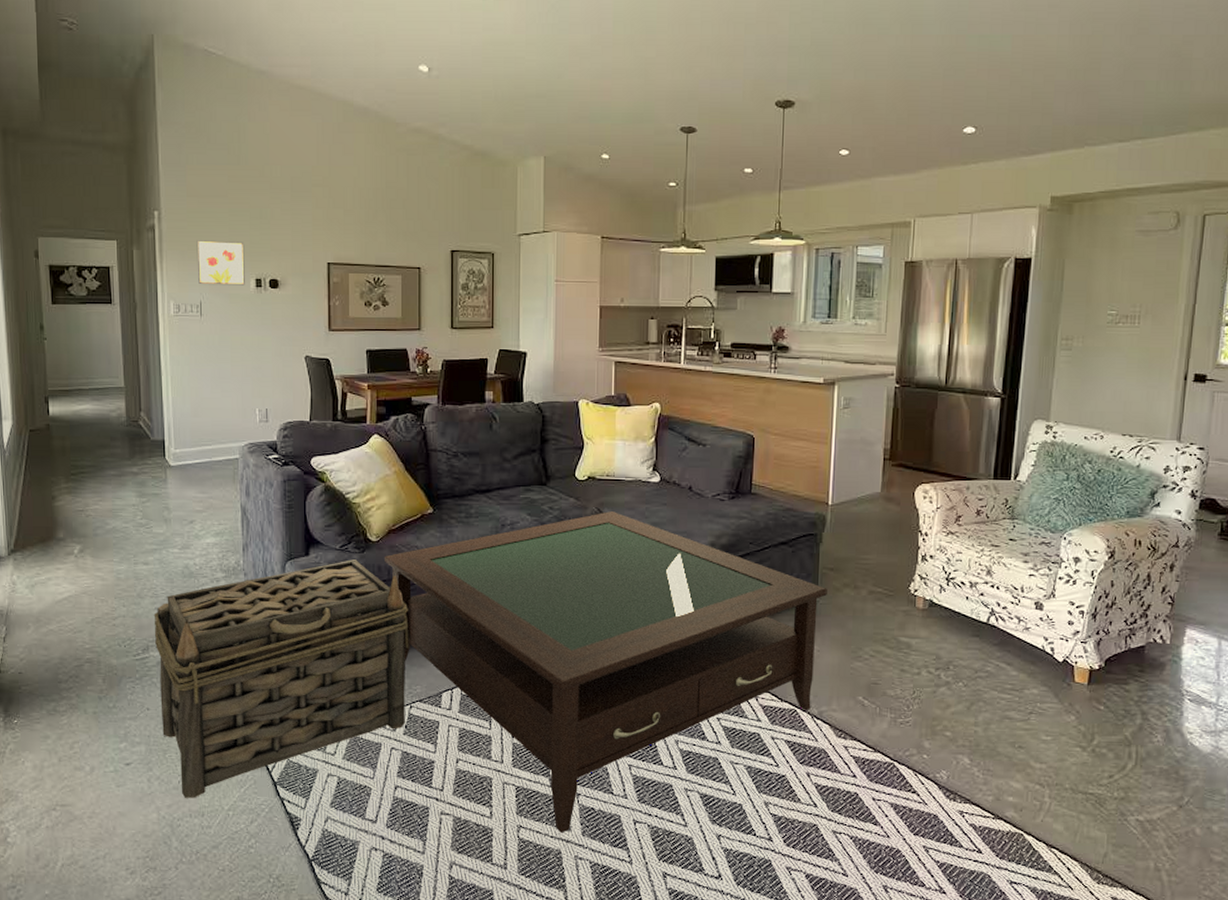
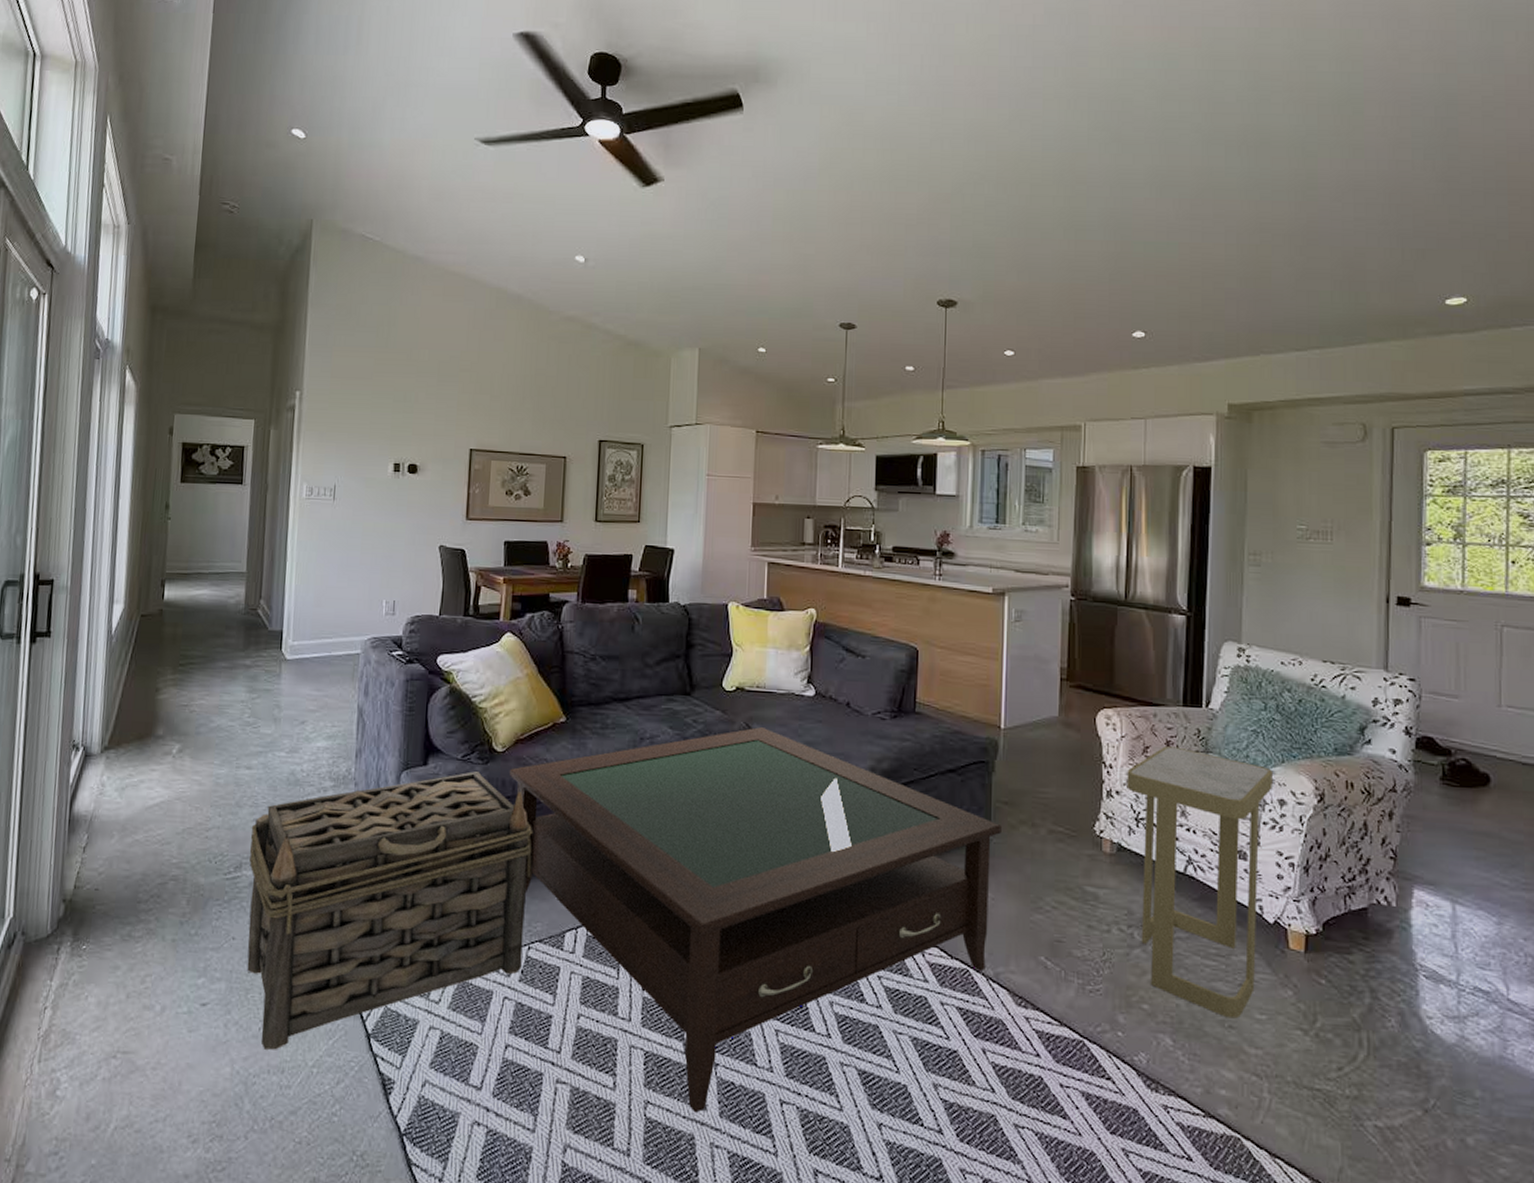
wall art: present [196,240,245,285] -> none [334,422,386,470]
side table: none [939,515,1070,740] -> present [1127,746,1272,1019]

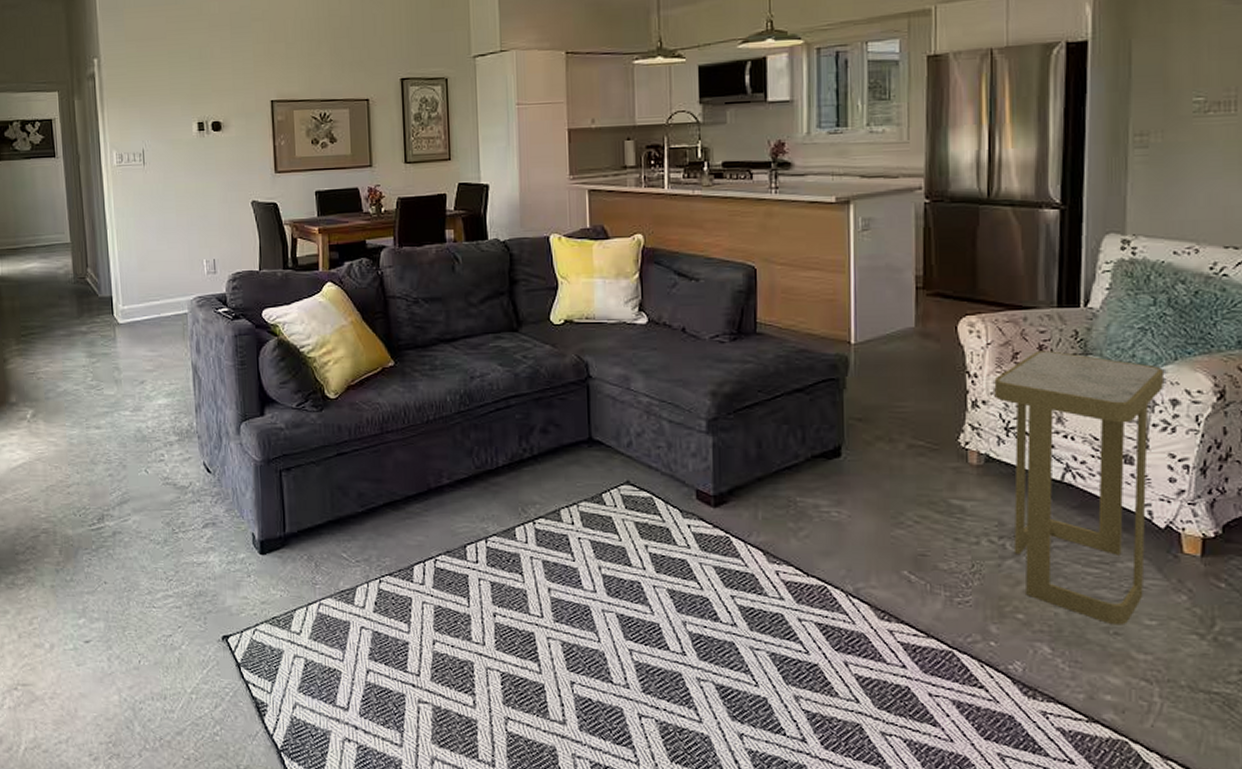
basket: present [247,771,533,1050] -> none [107,419,375,680]
coffee table: present [510,727,1002,1113] -> none [345,359,856,727]

